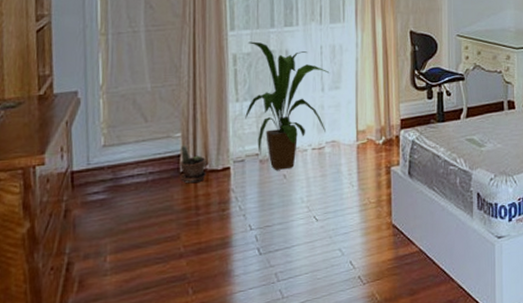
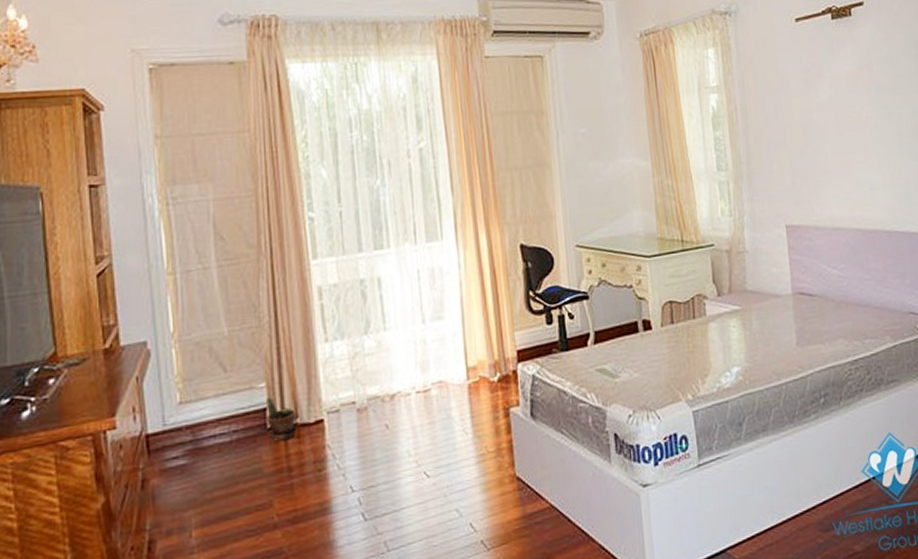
house plant: present [245,41,330,170] -> none [334,270,431,420]

